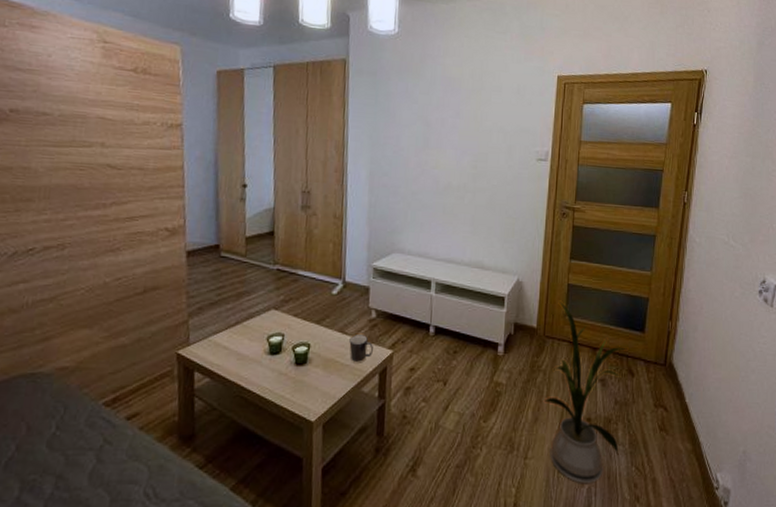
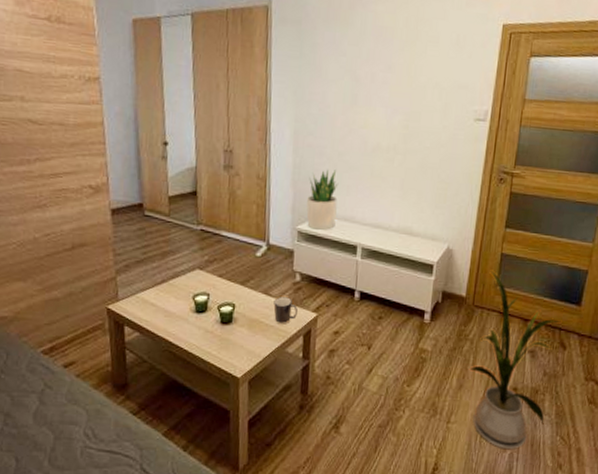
planter: none [382,207,412,266] -> present [306,169,337,230]

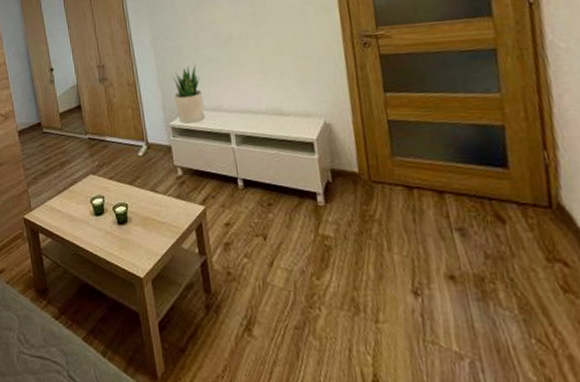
mug: present [273,297,298,325] -> none [161,192,186,220]
house plant: present [470,271,561,450] -> none [379,141,506,357]

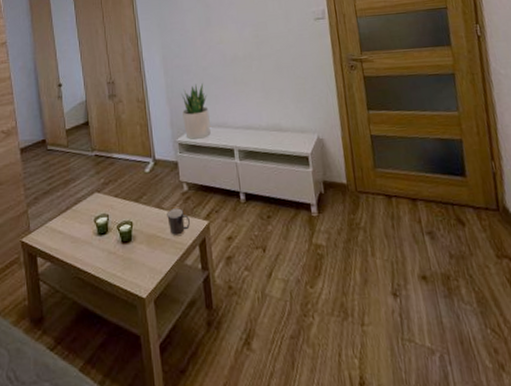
mug: none [161,192,186,220] -> present [167,208,190,237]

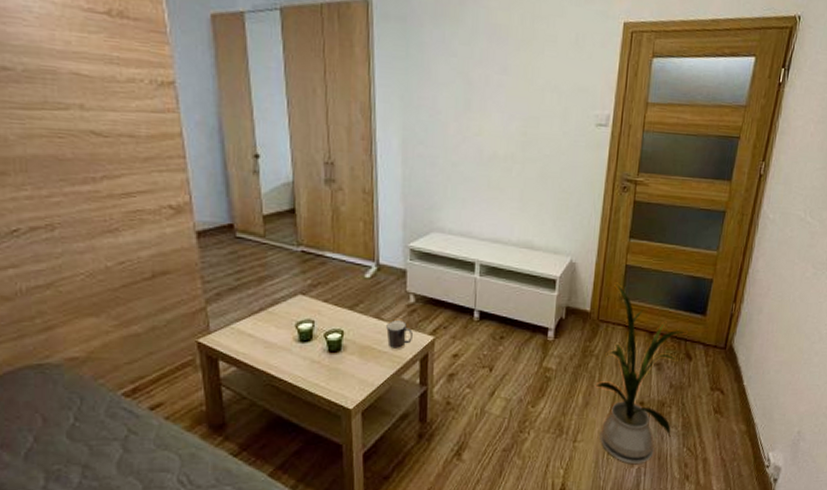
planter: present [181,83,211,140] -> none [419,181,452,247]
house plant: none [364,154,468,352] -> present [596,284,686,465]

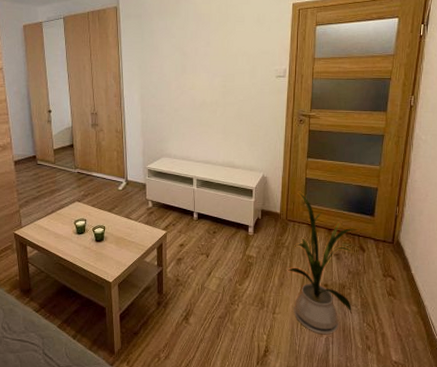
mug: present [386,320,413,350] -> none [133,219,151,241]

